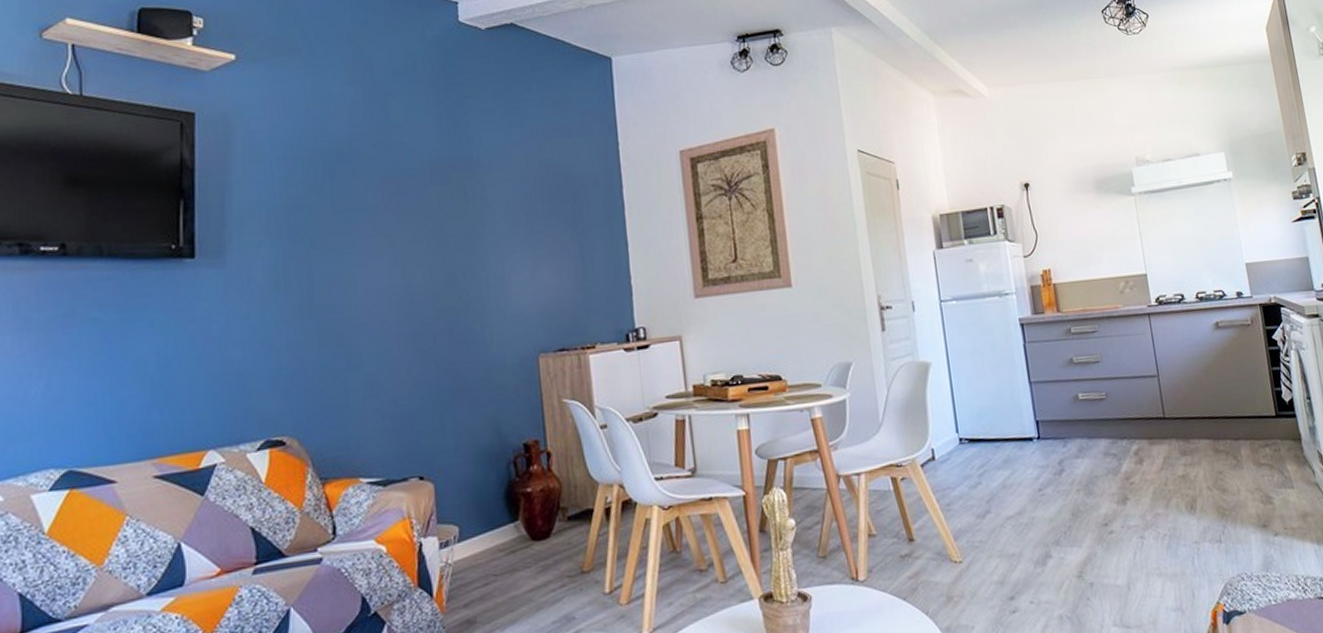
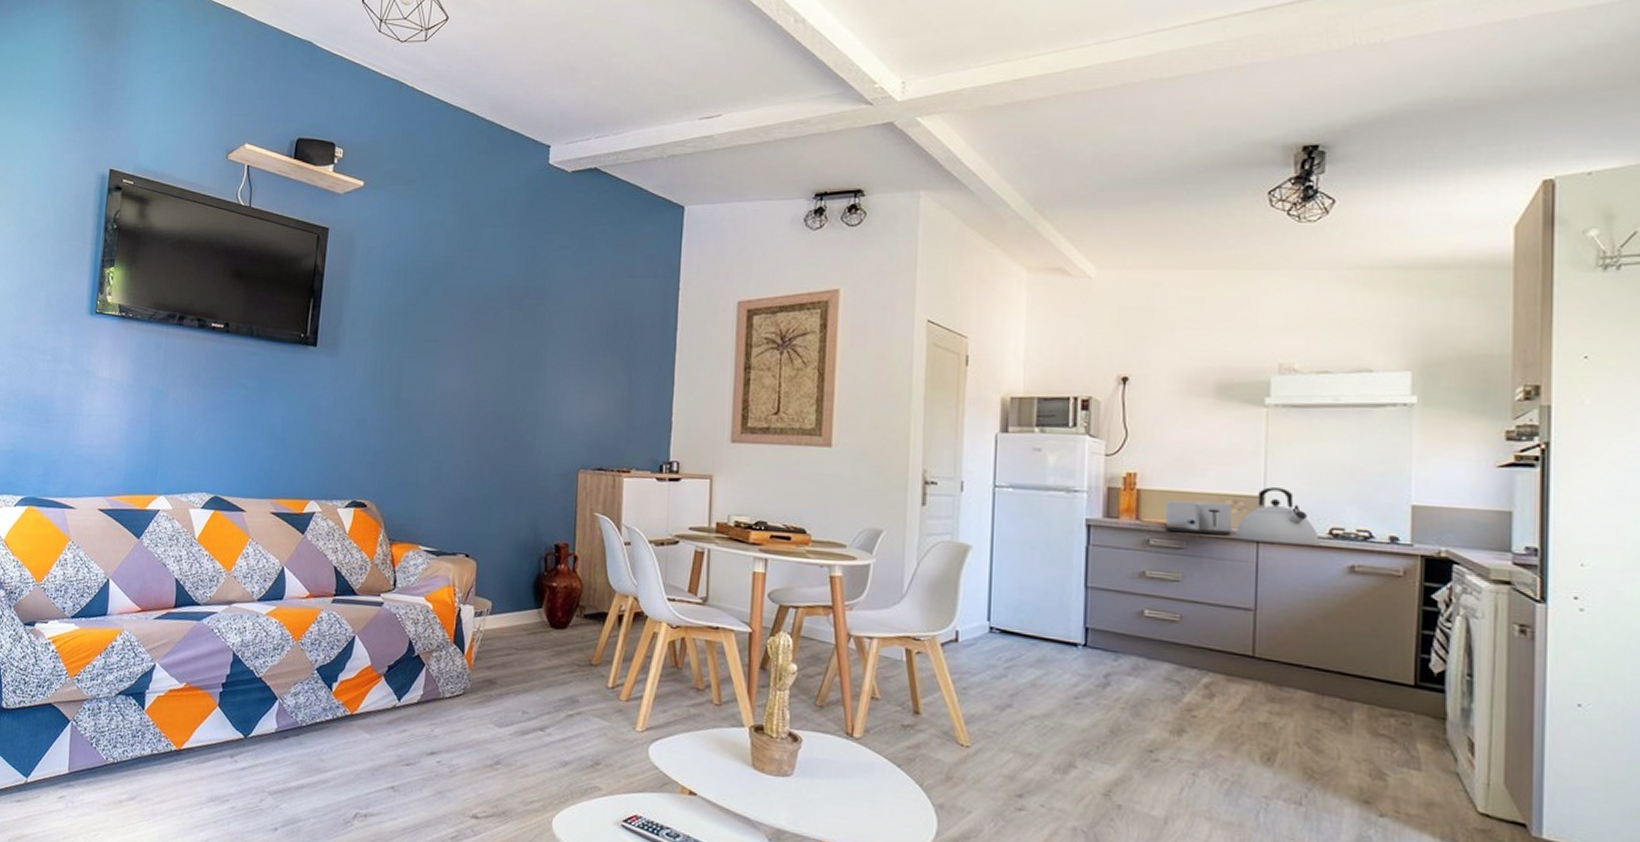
toaster: none [1076,284,1130,318] -> present [1164,500,1233,536]
kettle: none [1131,264,1191,316] -> present [1234,487,1319,546]

